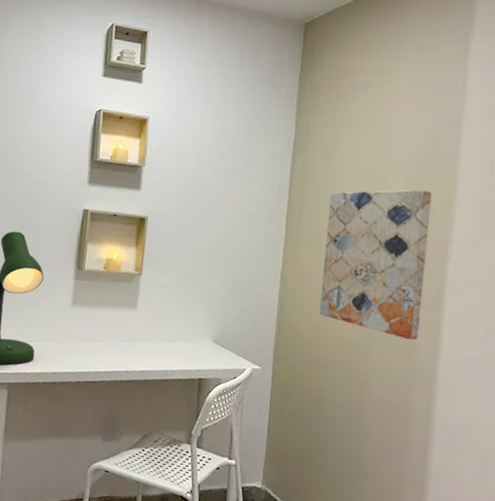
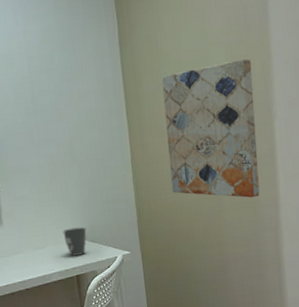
mug: none [195,327,220,358] -> present [63,227,87,256]

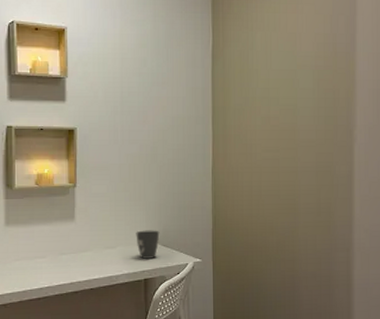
wall art: present [161,59,260,198] -> none [249,83,337,217]

